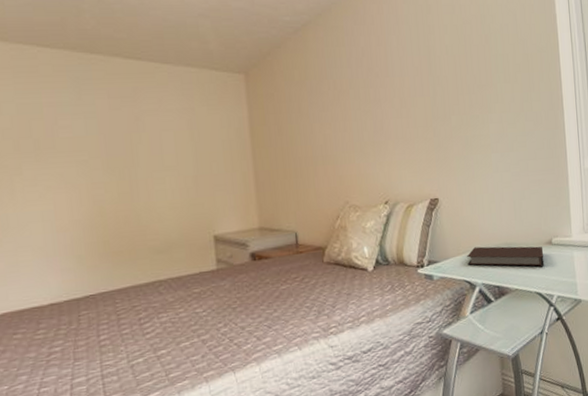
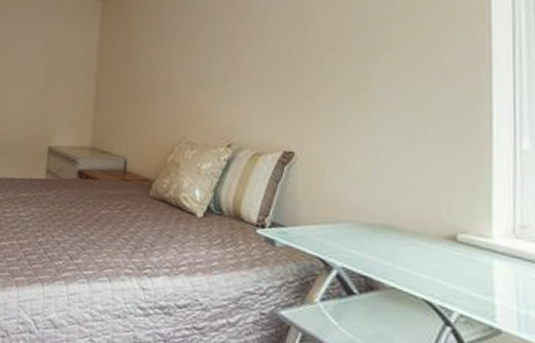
notebook: present [467,246,545,267] -> none [324,219,442,267]

